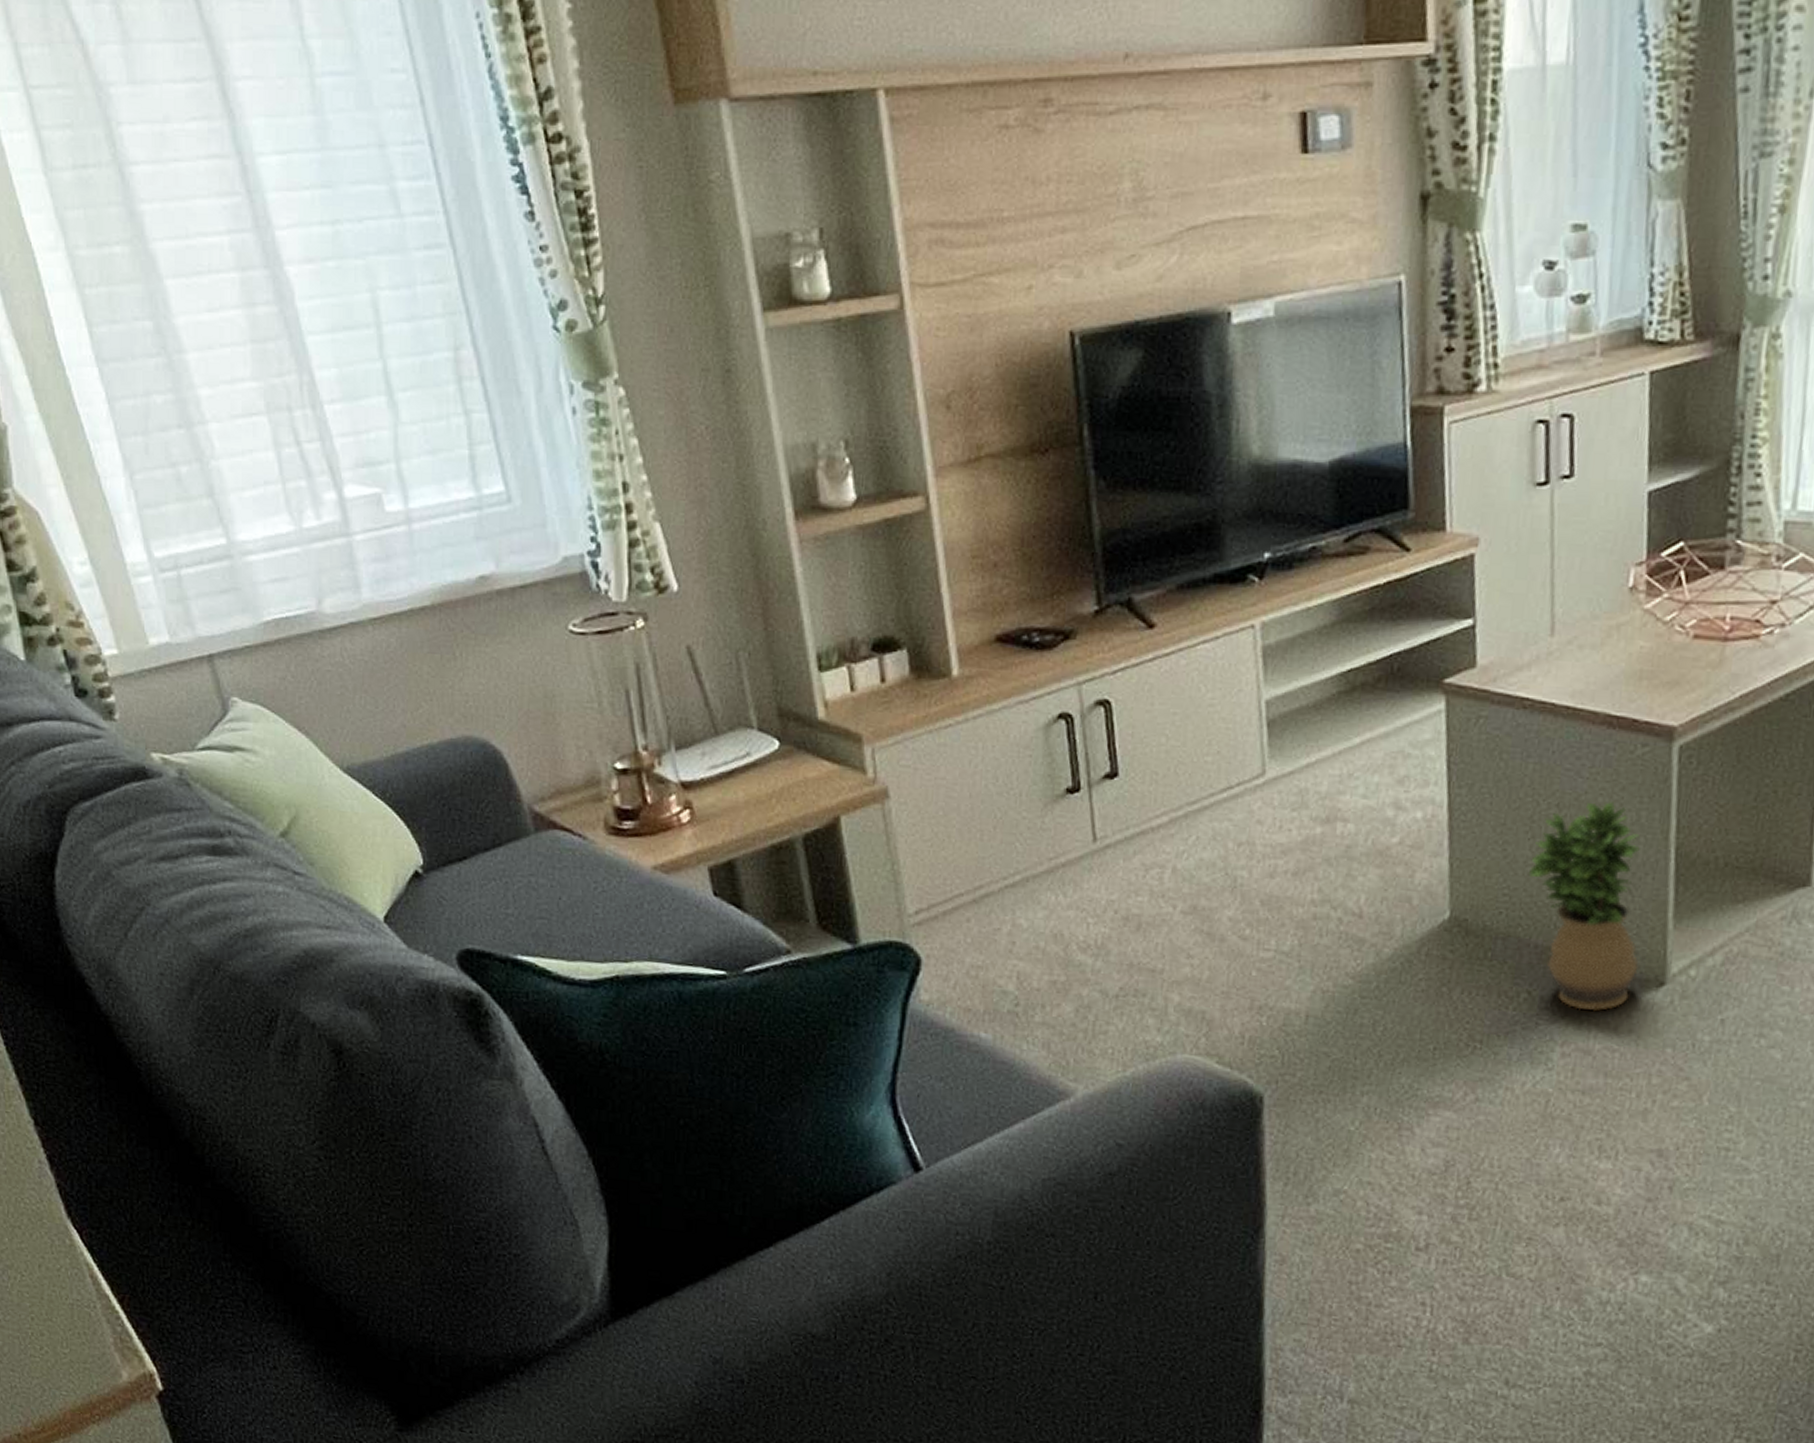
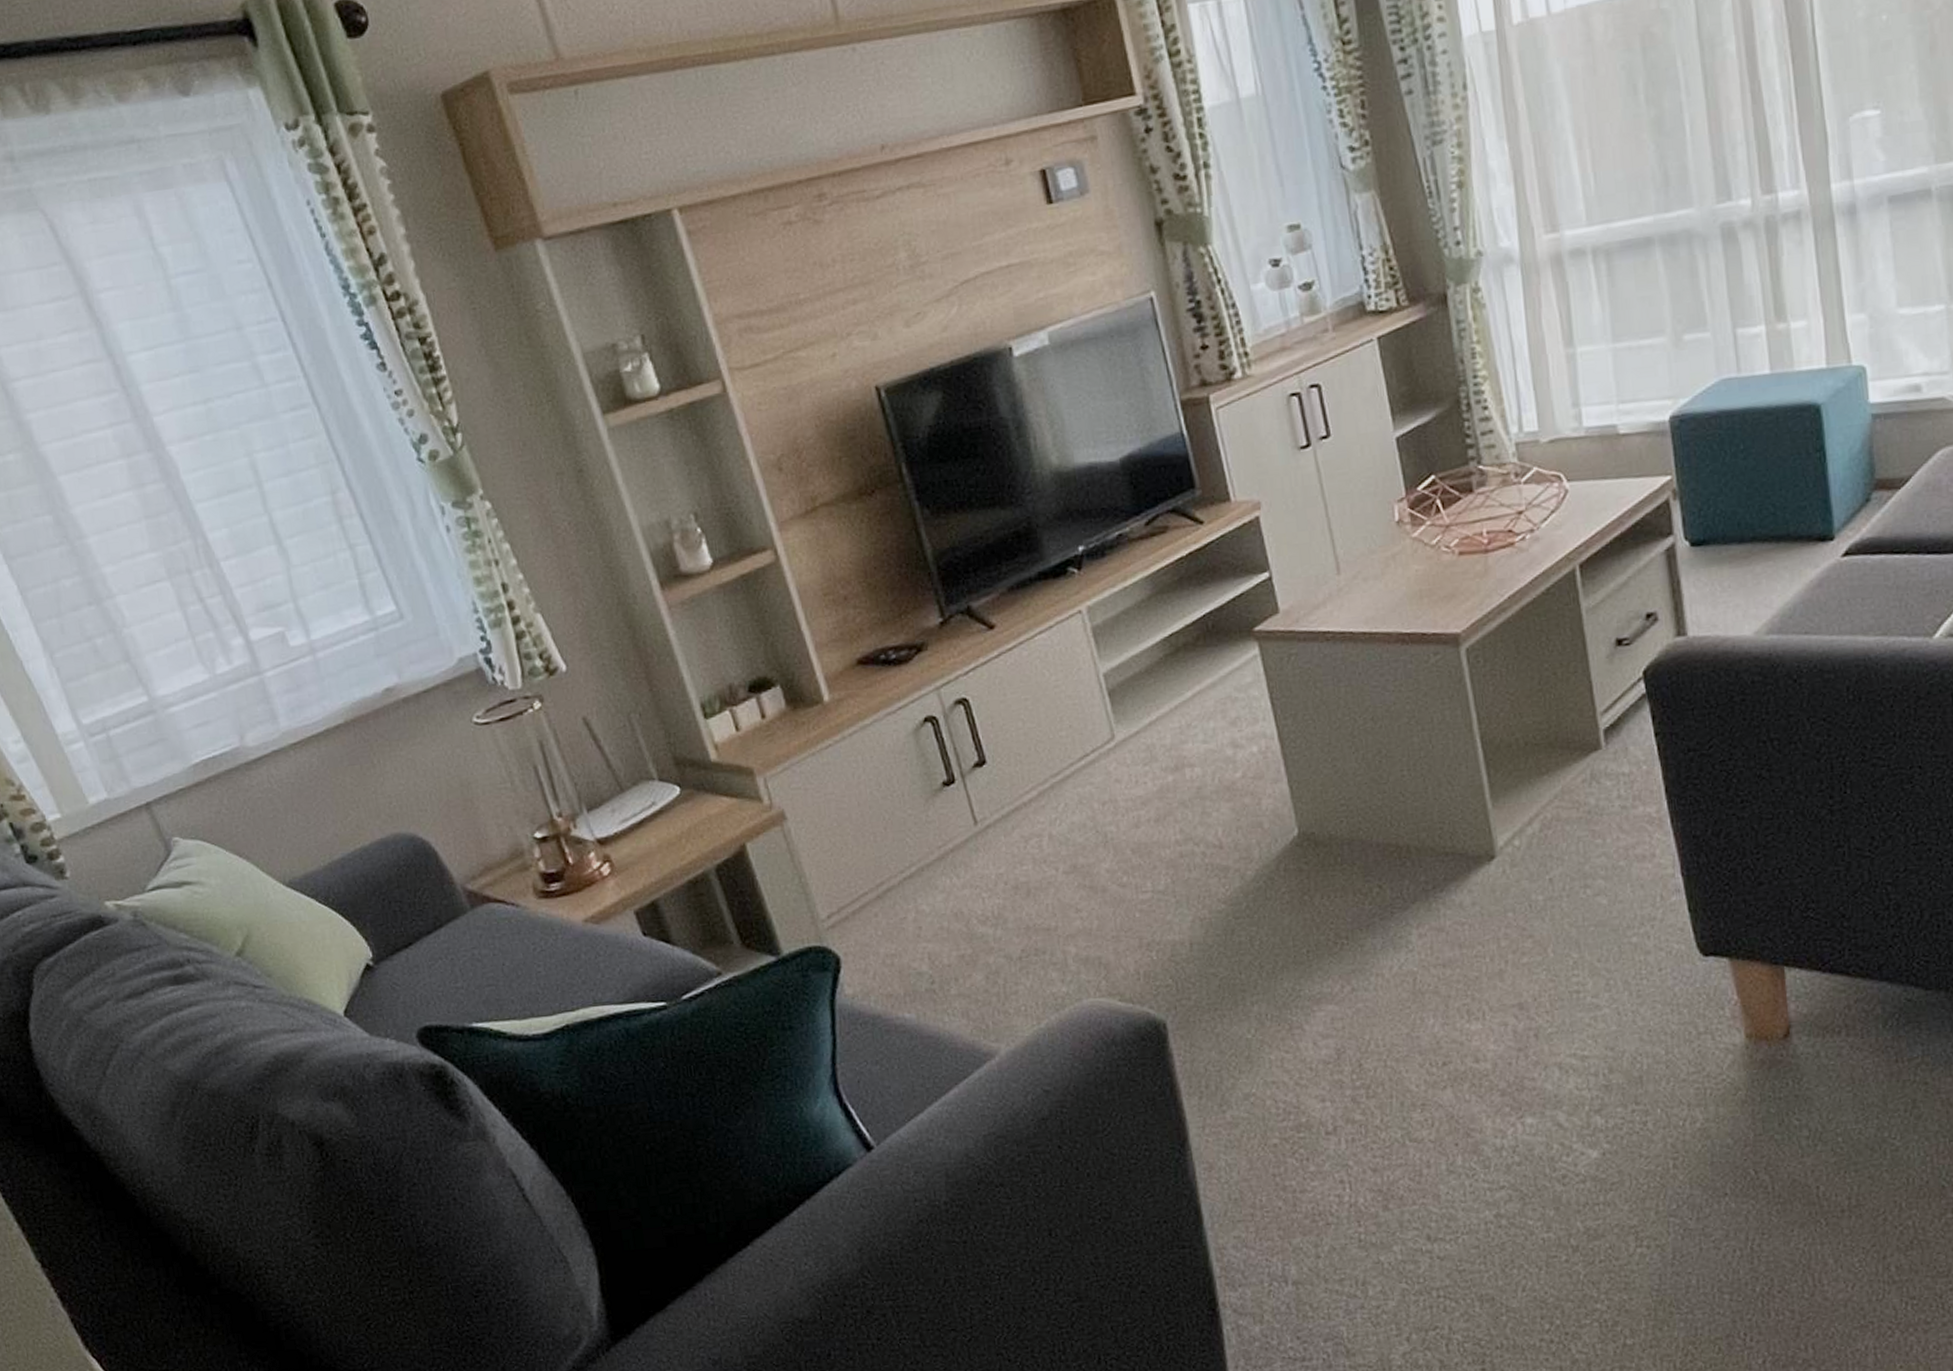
potted plant: present [1528,802,1640,1012] -> none [1358,707,1470,894]

